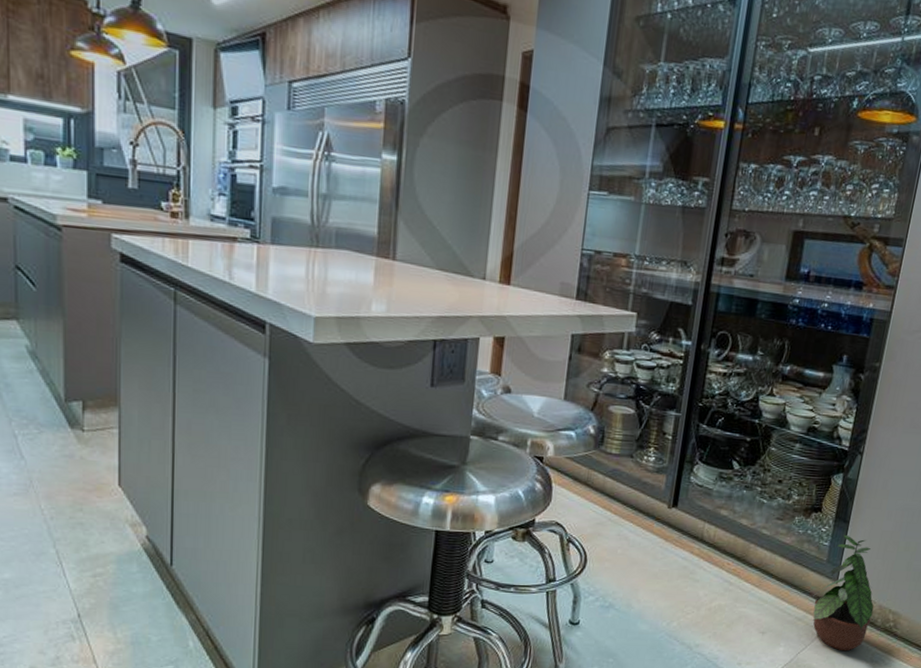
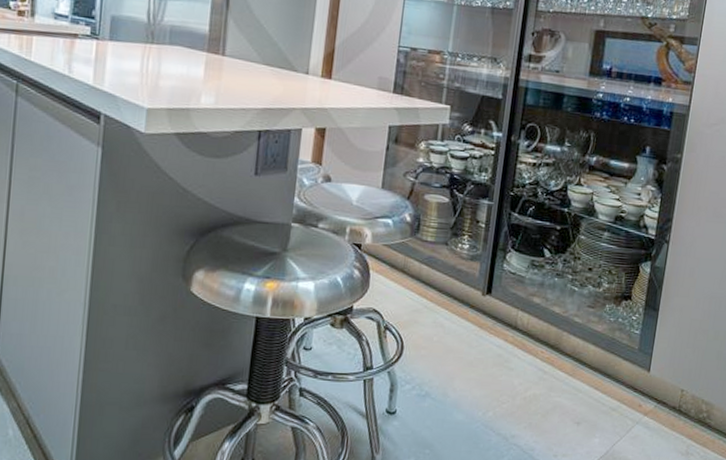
potted plant: present [811,534,875,652] -> none [624,322,689,443]

